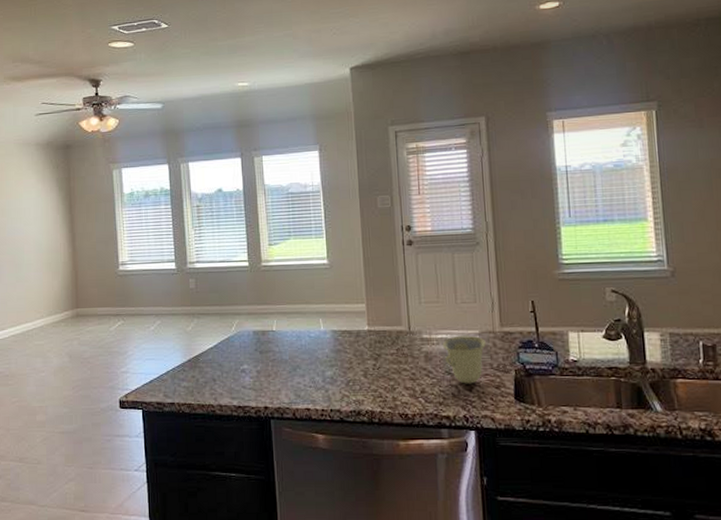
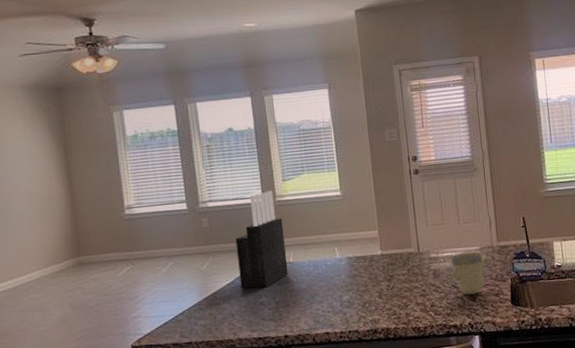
knife block: none [220,255,271,355] -> present [235,191,288,289]

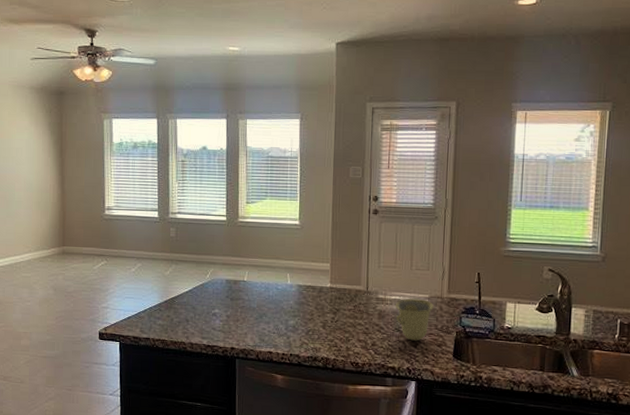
knife block: present [235,191,288,289] -> none [197,211,242,301]

